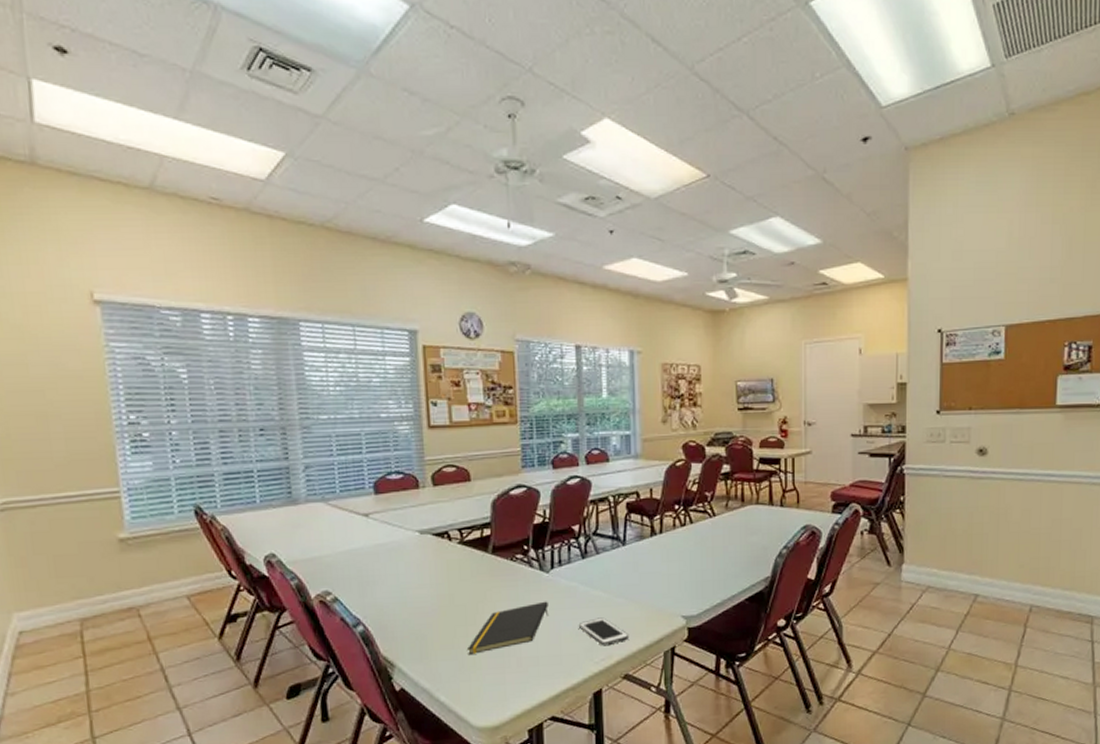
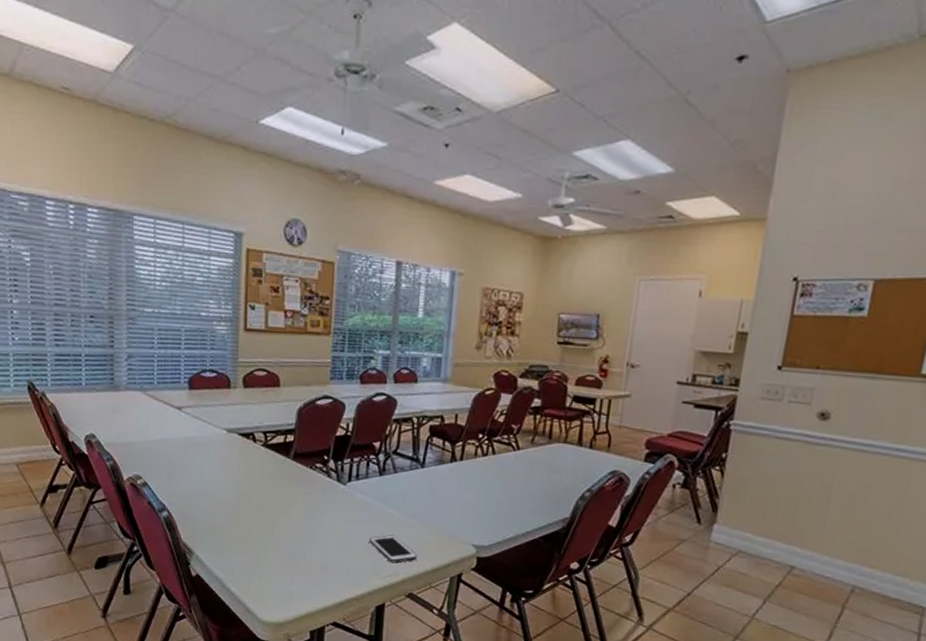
notepad: present [468,601,549,654] -> none [261,511,342,553]

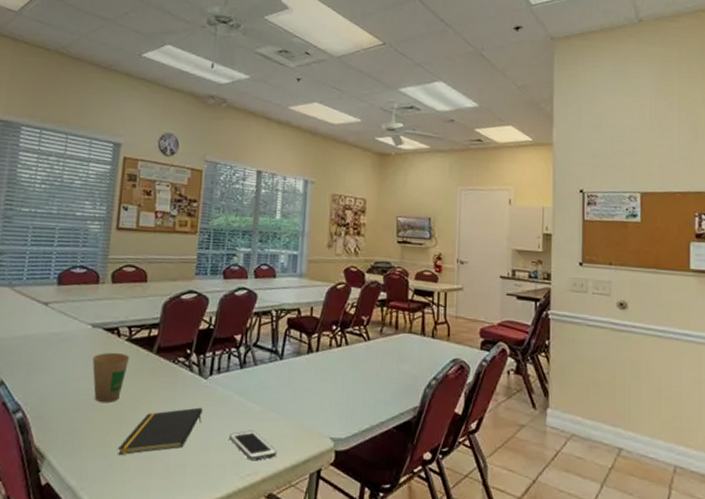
paper cup: none [229,457,266,505] -> present [92,352,129,402]
notepad: none [261,511,342,553] -> present [118,407,203,455]

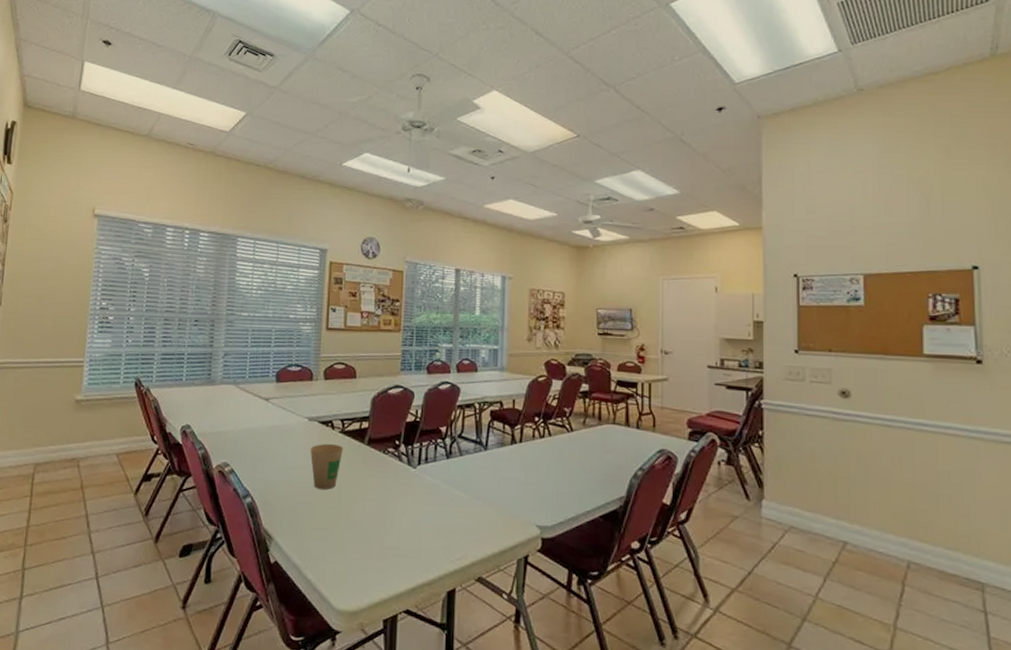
notepad: present [118,407,203,455] -> none [337,494,413,537]
cell phone: present [228,430,277,461] -> none [438,517,485,546]

